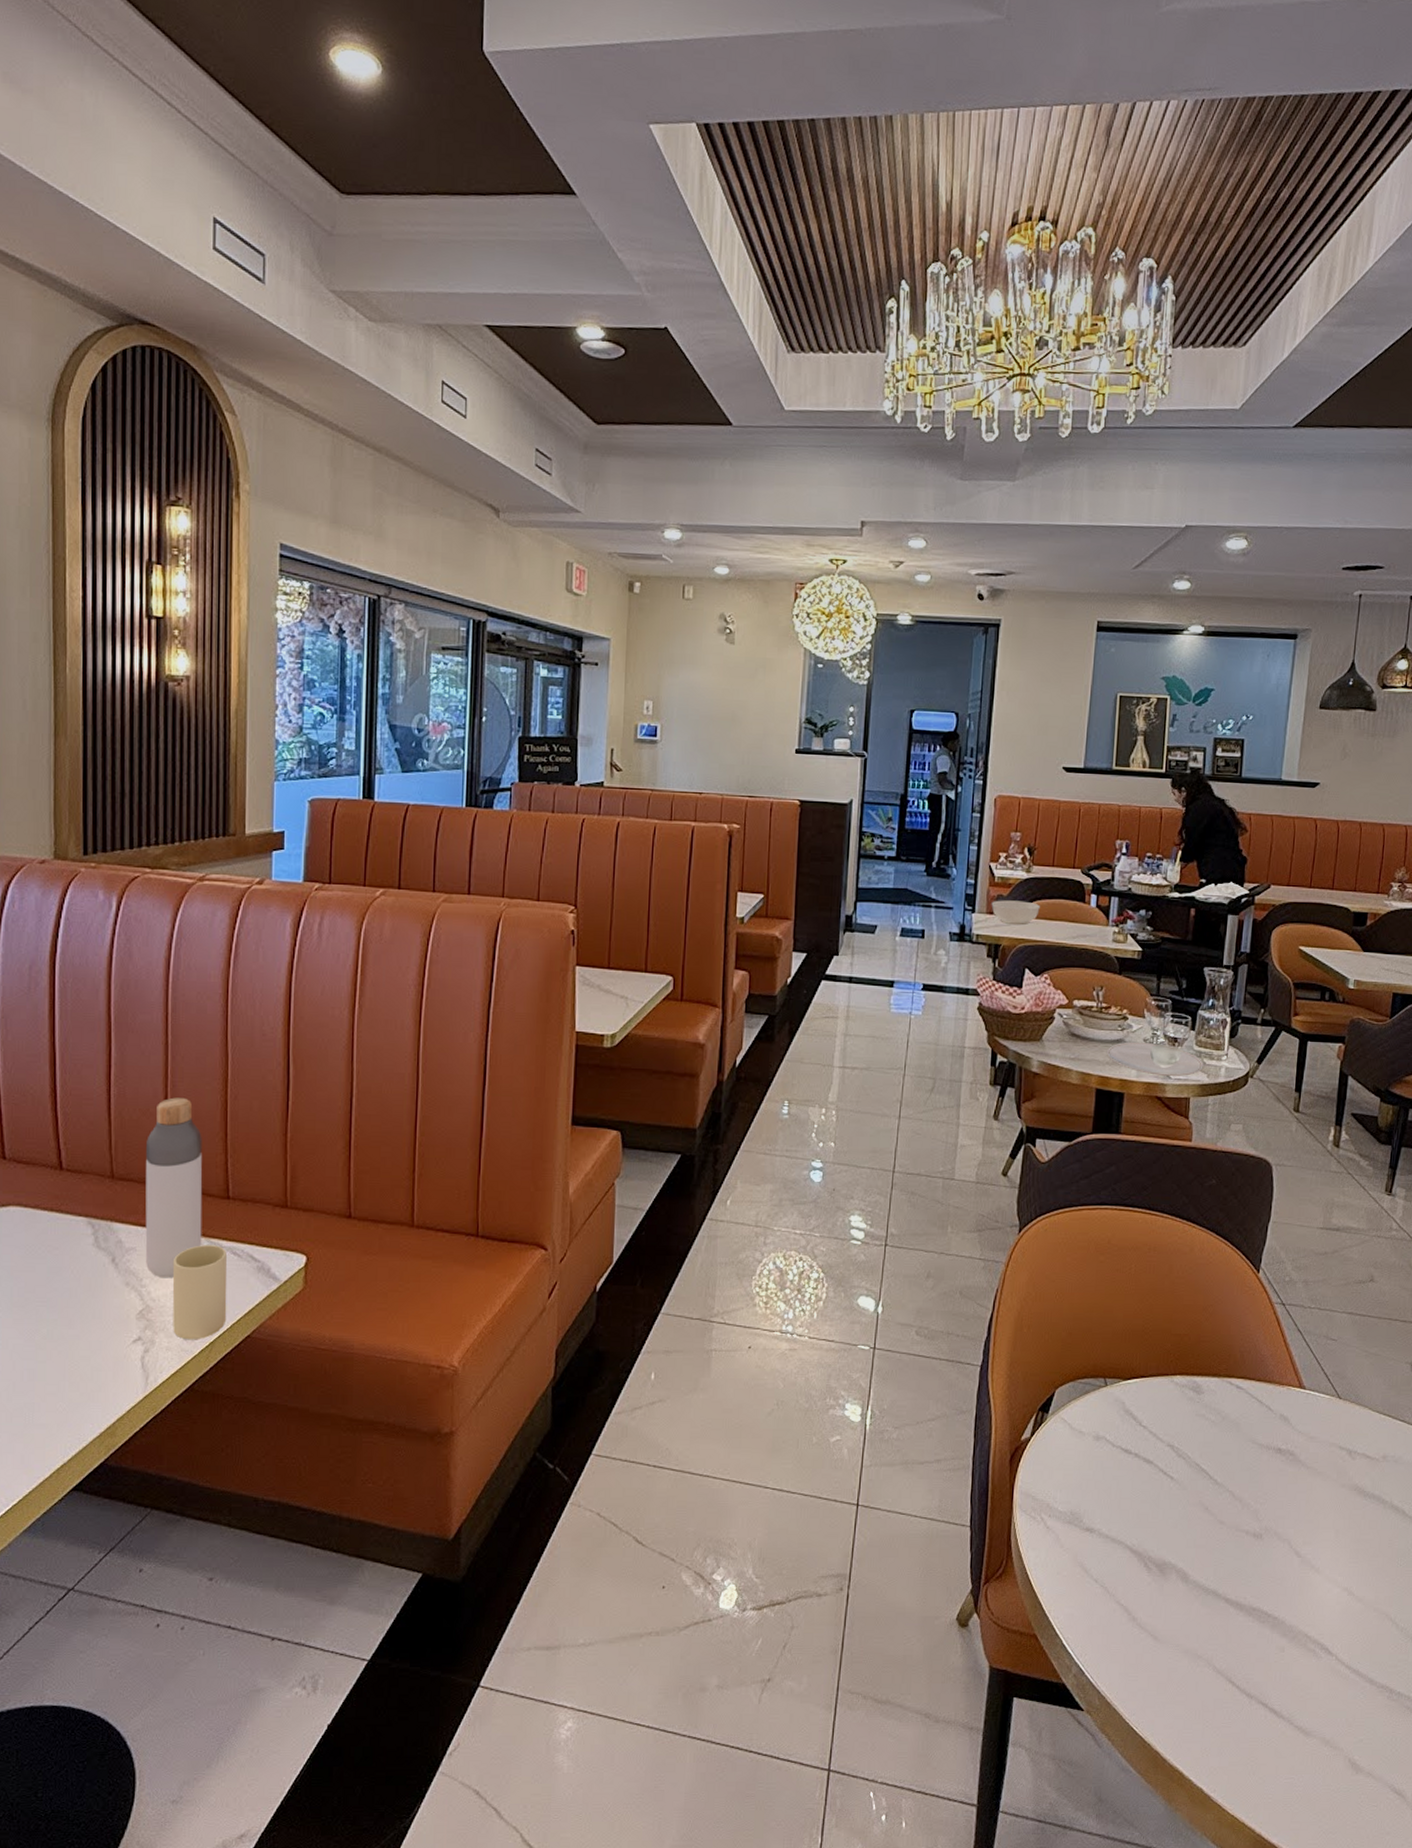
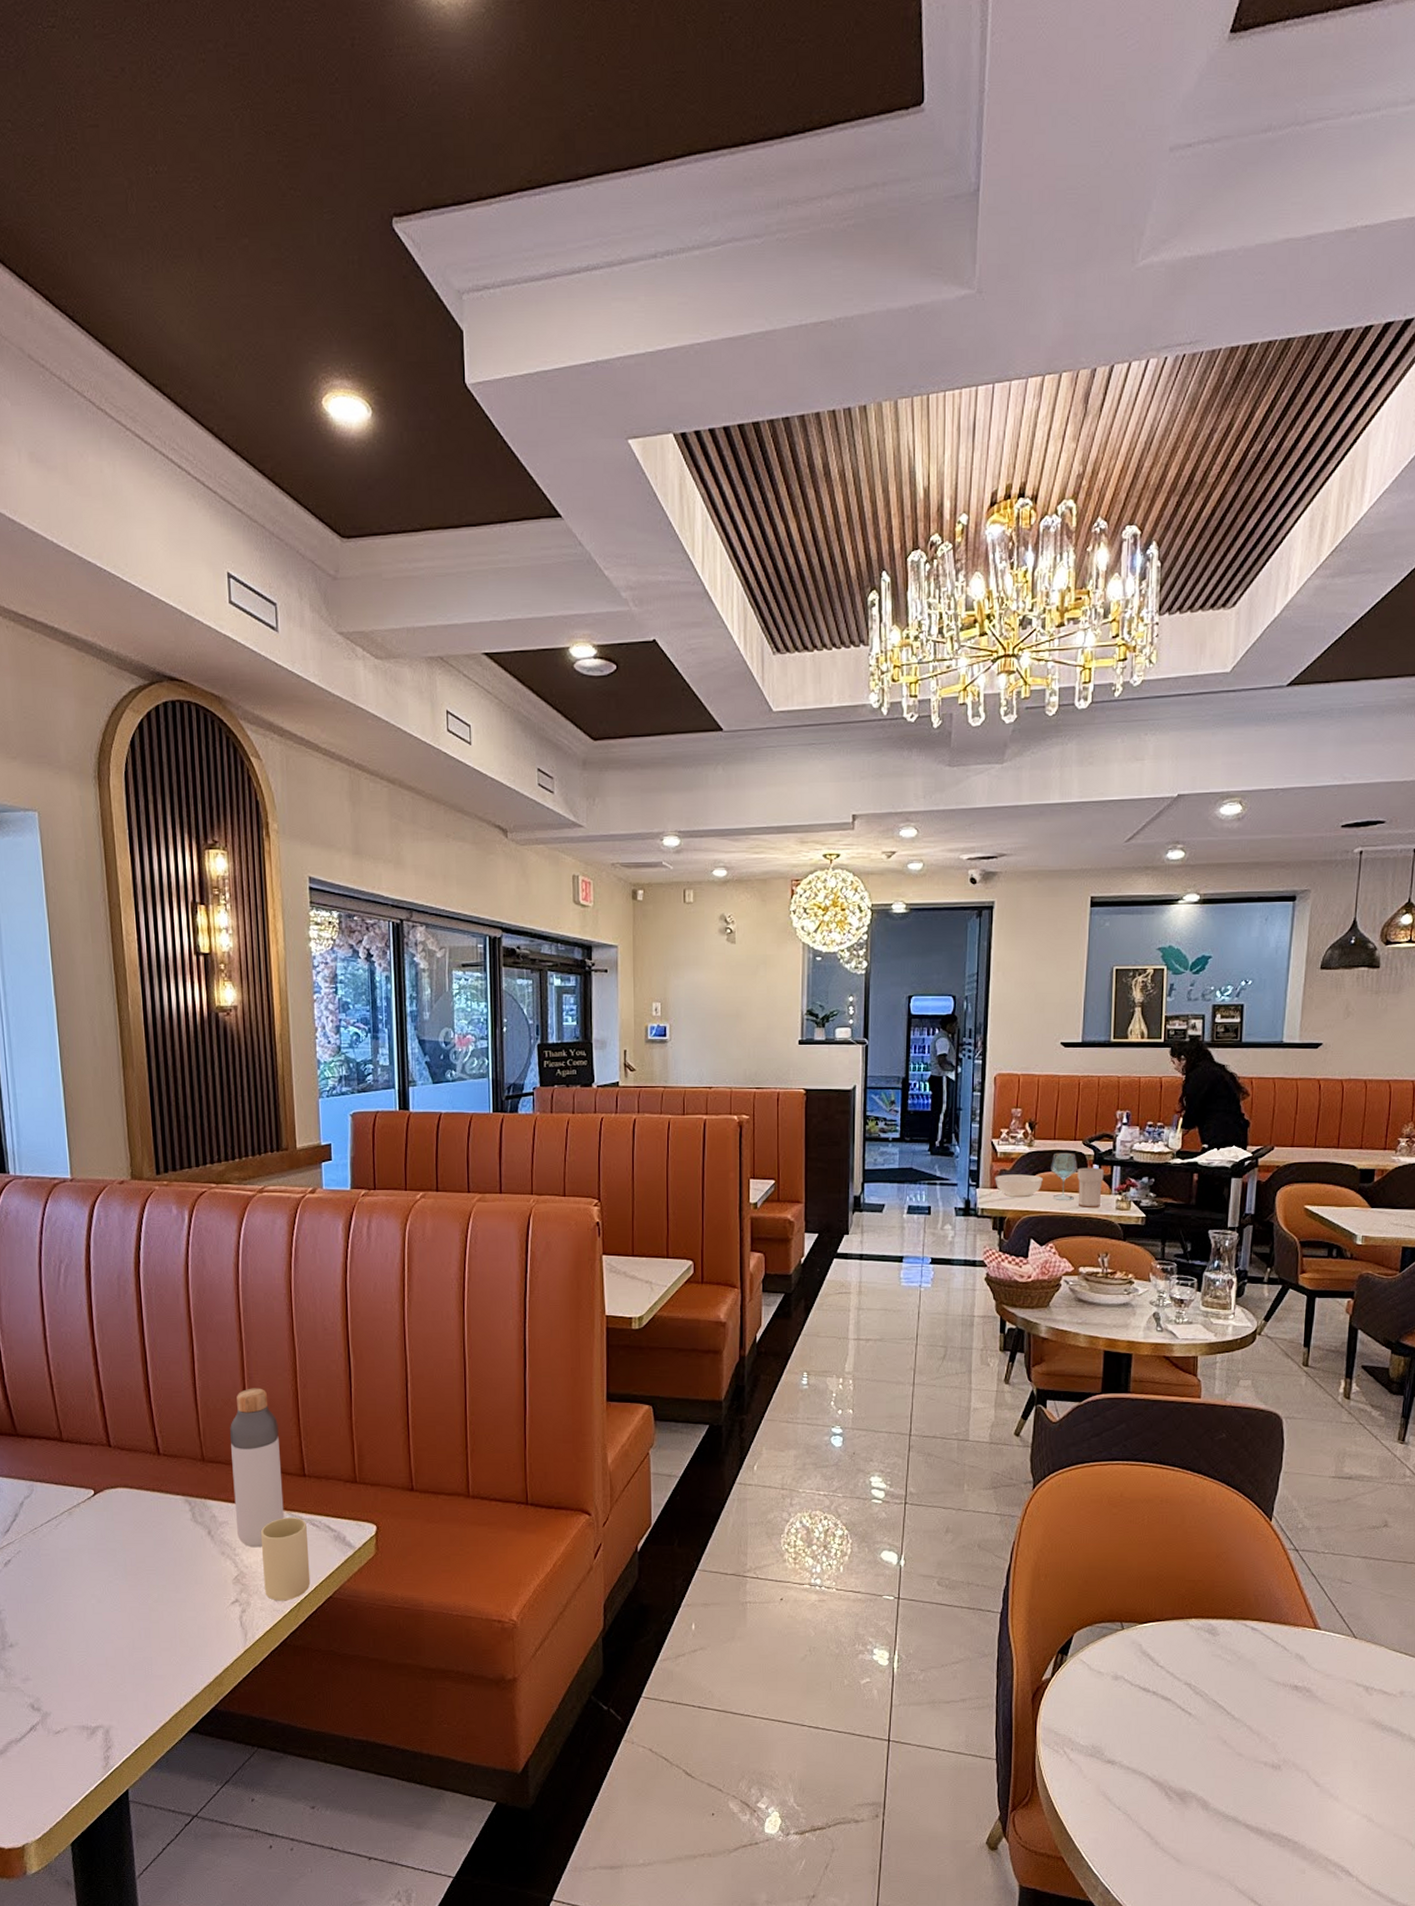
wine glass: none [1048,880,1076,930] -> present [1051,1152,1078,1200]
cup: none [1074,896,1102,940] -> present [1077,1167,1104,1209]
plate: present [1107,1041,1204,1077] -> none [1114,1304,1211,1337]

